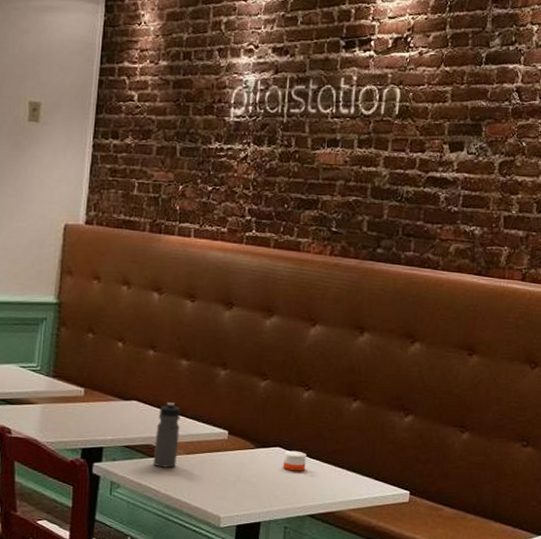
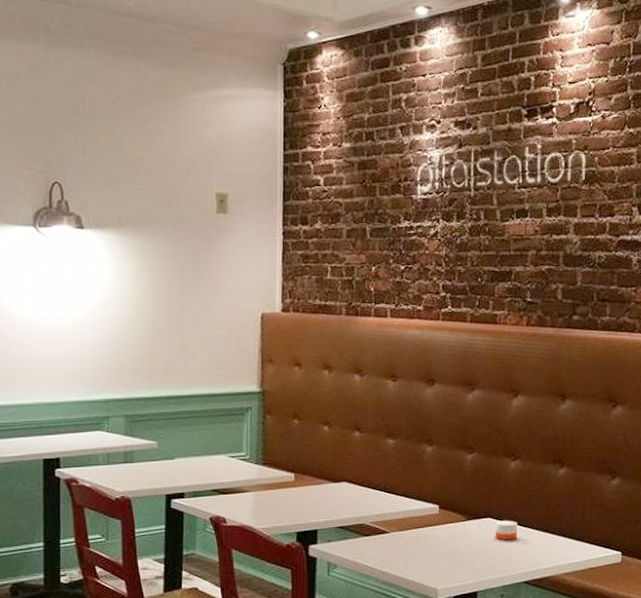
water bottle: present [153,403,181,468] -> none [367,482,391,546]

